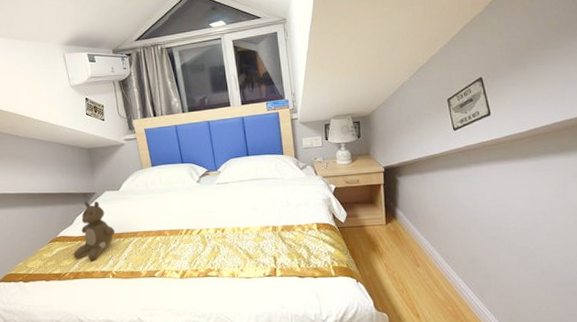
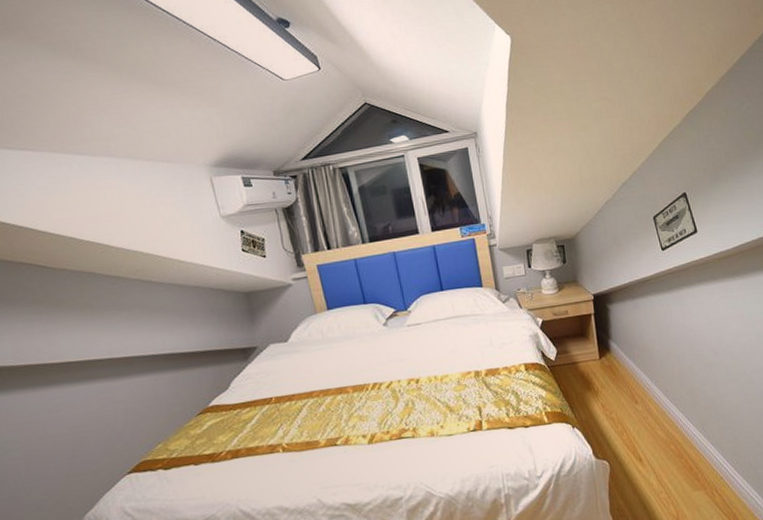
teddy bear: present [73,201,115,261] -> none [230,357,285,434]

